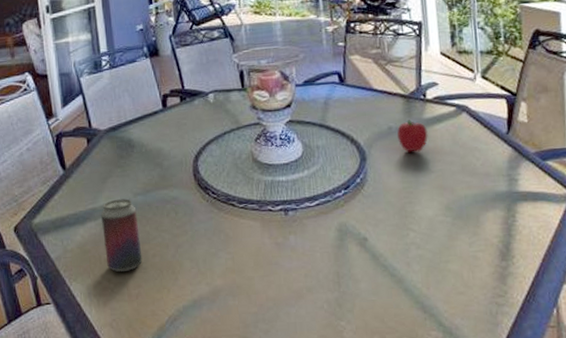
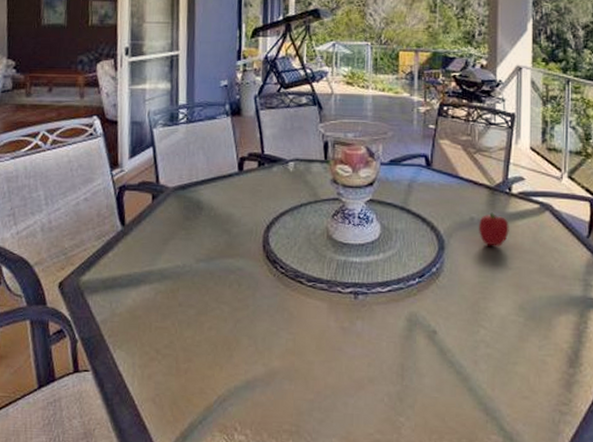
beverage can: present [101,199,143,273] -> none [156,263,197,344]

